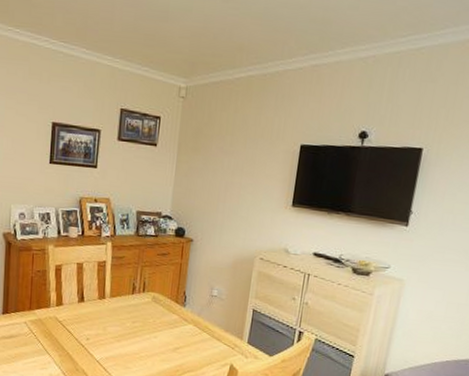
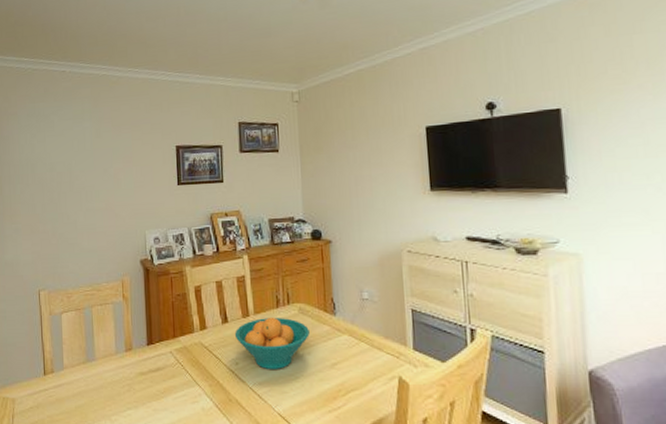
fruit bowl: none [89,301,159,348] -> present [234,317,310,369]

